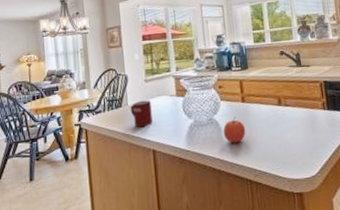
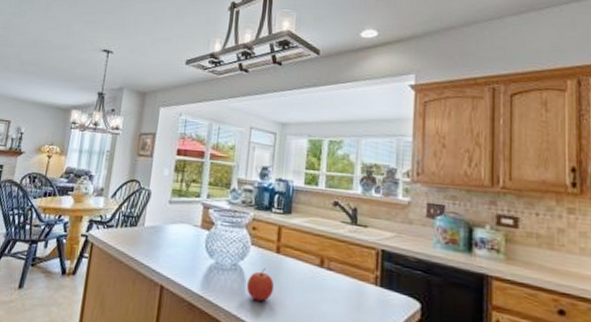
mug: present [131,100,153,128] -> none [146,223,171,256]

